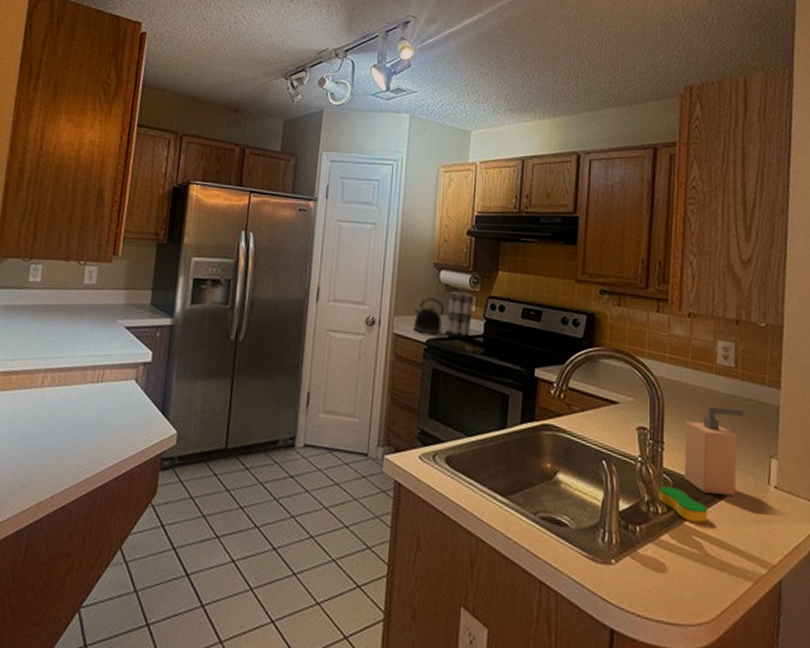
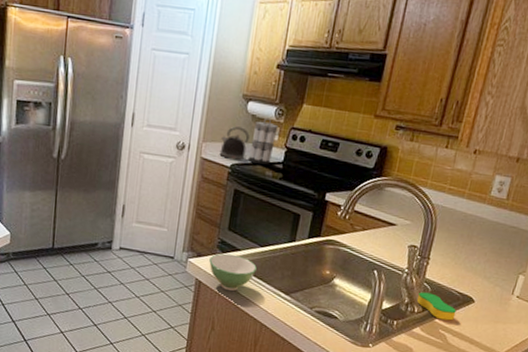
bowl: none [409,446,466,496] -> present [209,253,258,292]
soap dispenser: present [684,405,744,495] -> none [441,230,505,301]

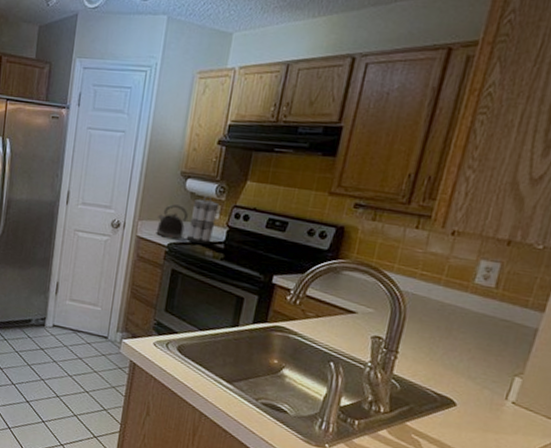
bowl: present [209,253,258,292] -> none [144,335,197,377]
sponge: present [416,292,457,321] -> none [382,389,433,425]

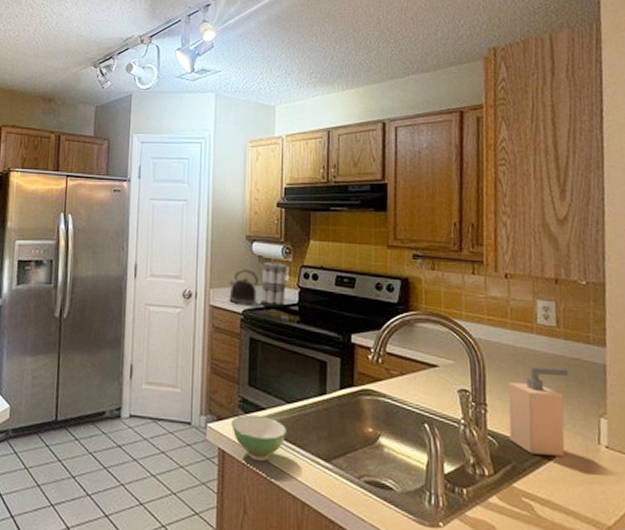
bowl: none [144,335,197,377] -> present [231,414,288,462]
soap dispenser: none [413,322,495,405] -> present [508,366,569,456]

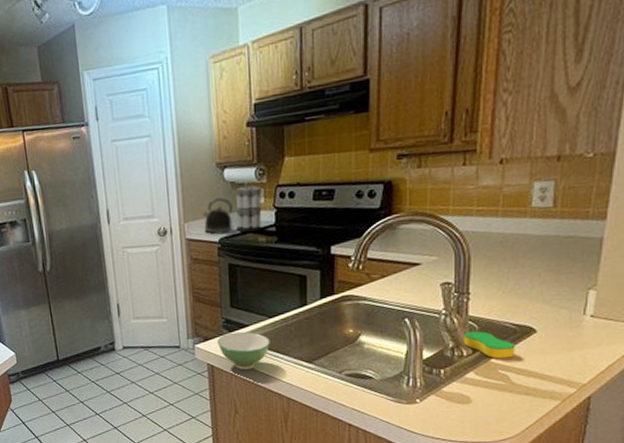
sponge: none [483,448,537,484] -> present [463,331,516,359]
soap dispenser: present [508,366,569,456] -> none [491,247,561,332]

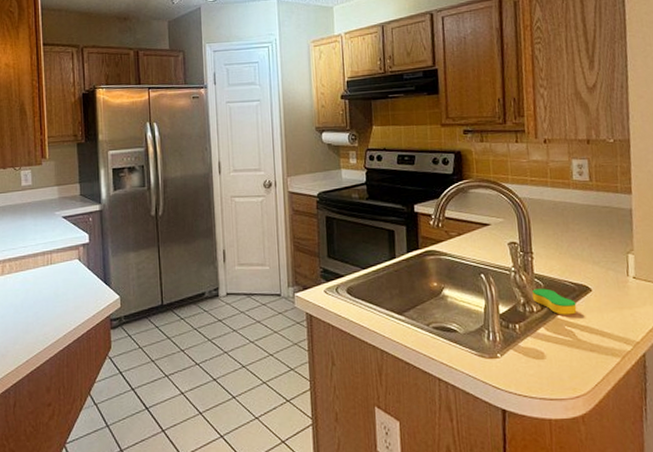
kettle: present [203,197,234,234] -> none [304,157,331,189]
bowl: present [217,331,271,371] -> none [315,281,365,321]
spice rack: present [236,181,262,233] -> none [332,144,355,190]

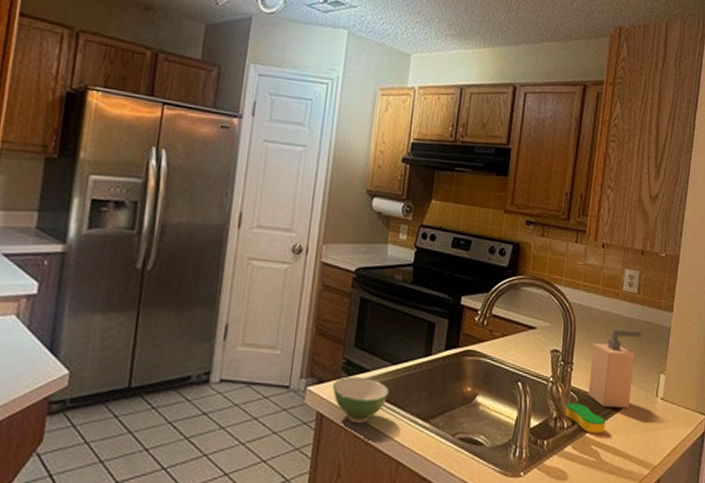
bowl: none [315,281,365,321] -> present [332,376,390,424]
soap dispenser: none [550,215,601,290] -> present [588,328,642,408]

